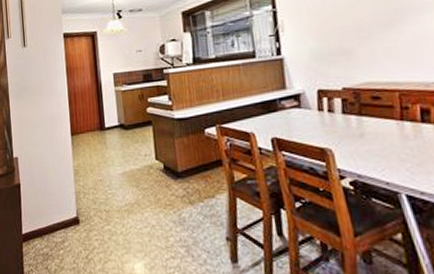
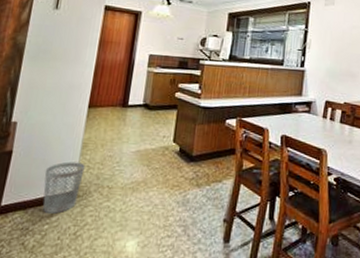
wastebasket: none [49,189,82,239] -> present [42,161,85,214]

